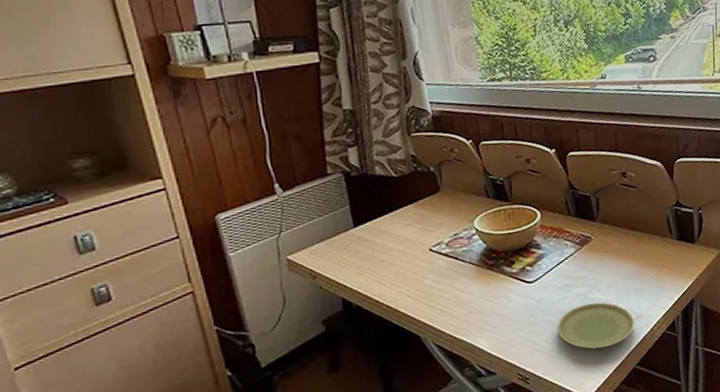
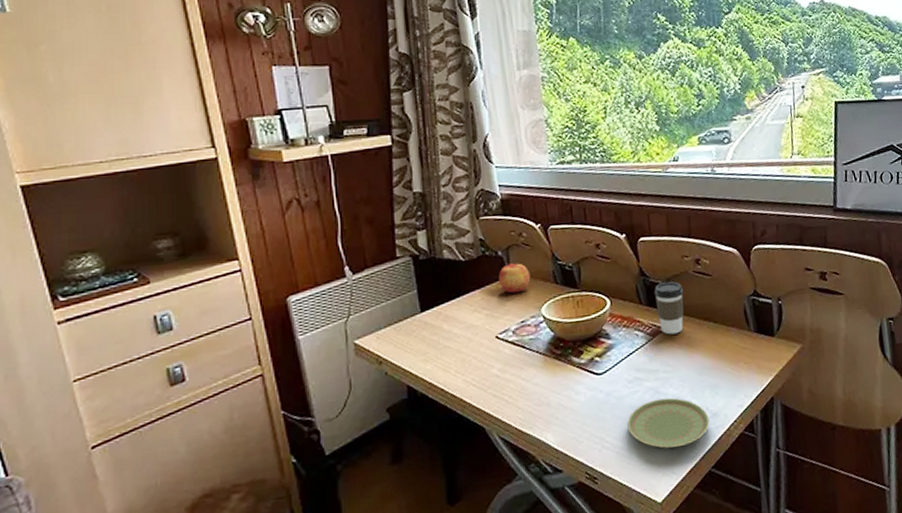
apple: none [430,177,463,208] -> present [498,262,531,294]
coffee cup: none [582,194,611,244] -> present [654,281,684,335]

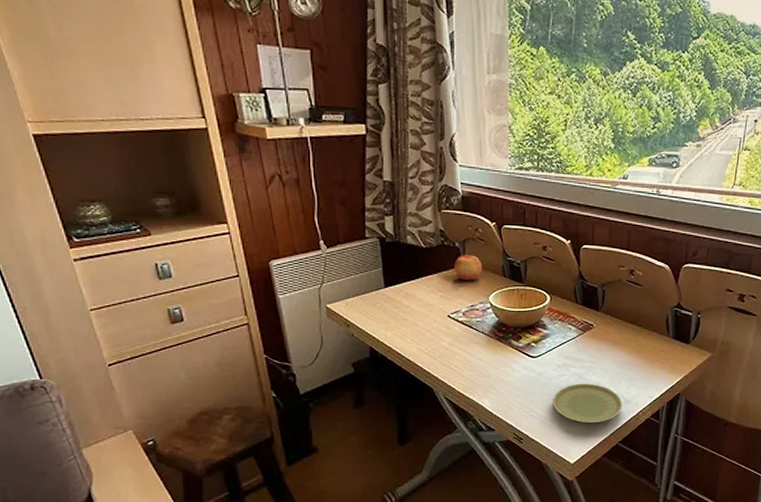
coffee cup: present [654,281,684,335] -> none [589,287,616,332]

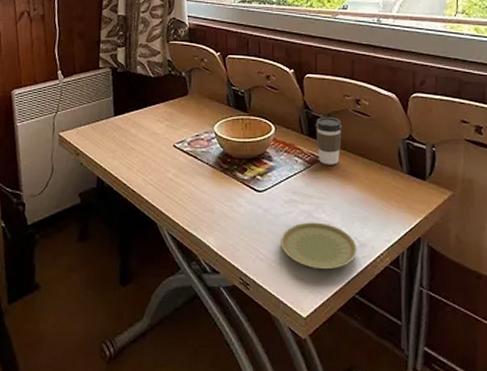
apple: present [453,253,483,281] -> none [180,83,208,110]
coffee cup: none [589,287,616,332] -> present [315,117,343,165]

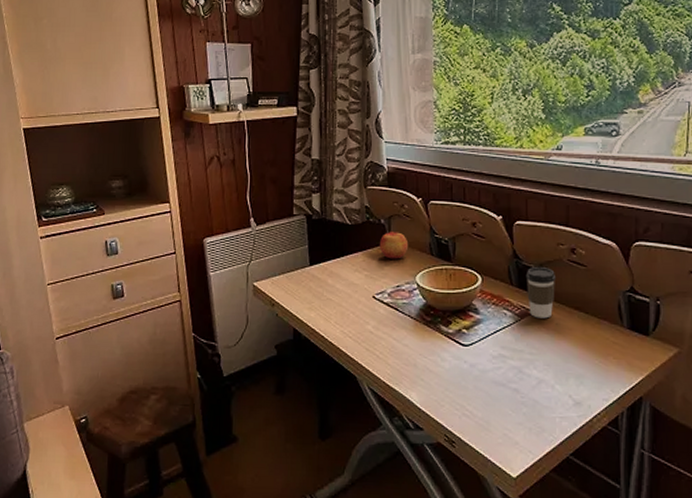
apple: none [180,83,208,110] -> present [379,230,409,259]
plate: present [281,222,357,270] -> none [488,378,572,429]

